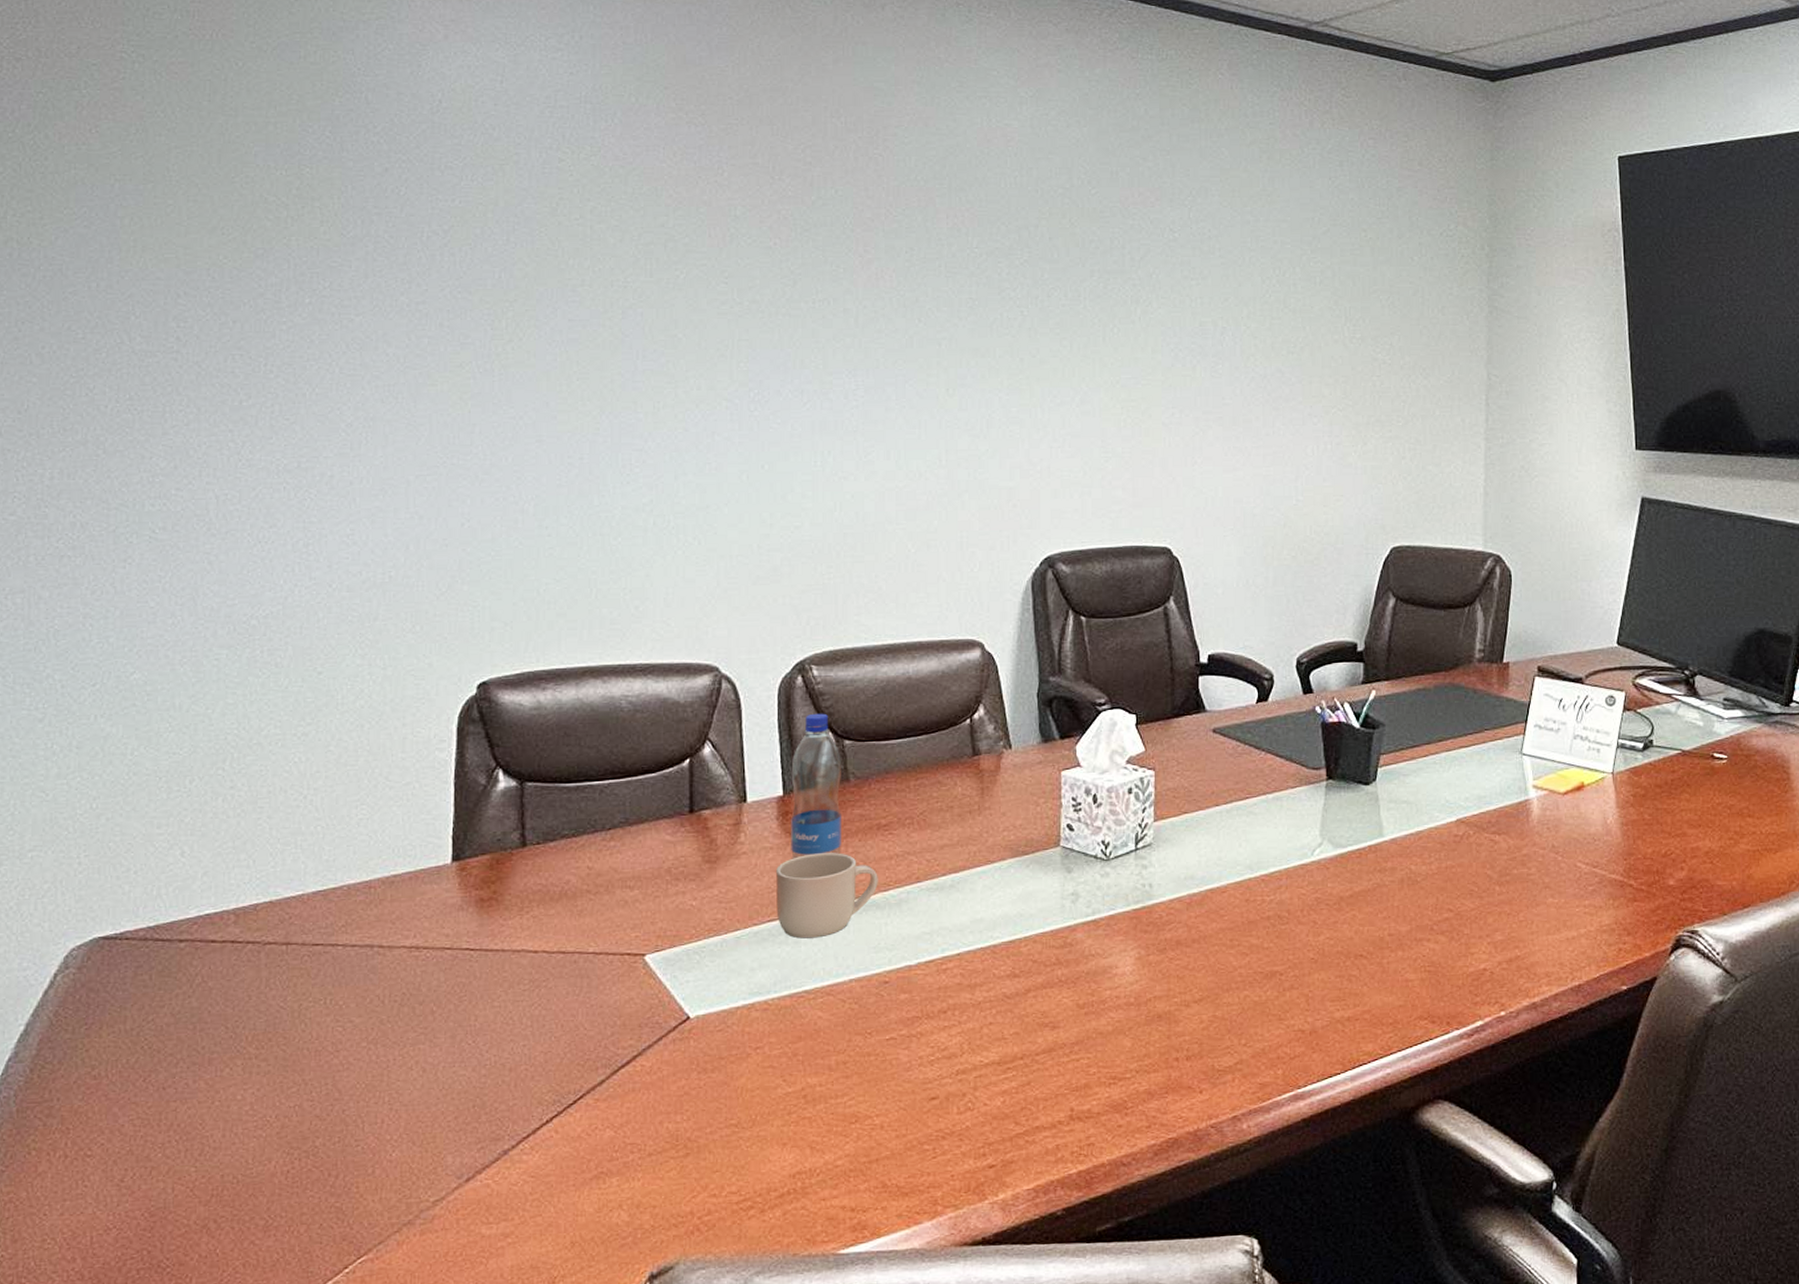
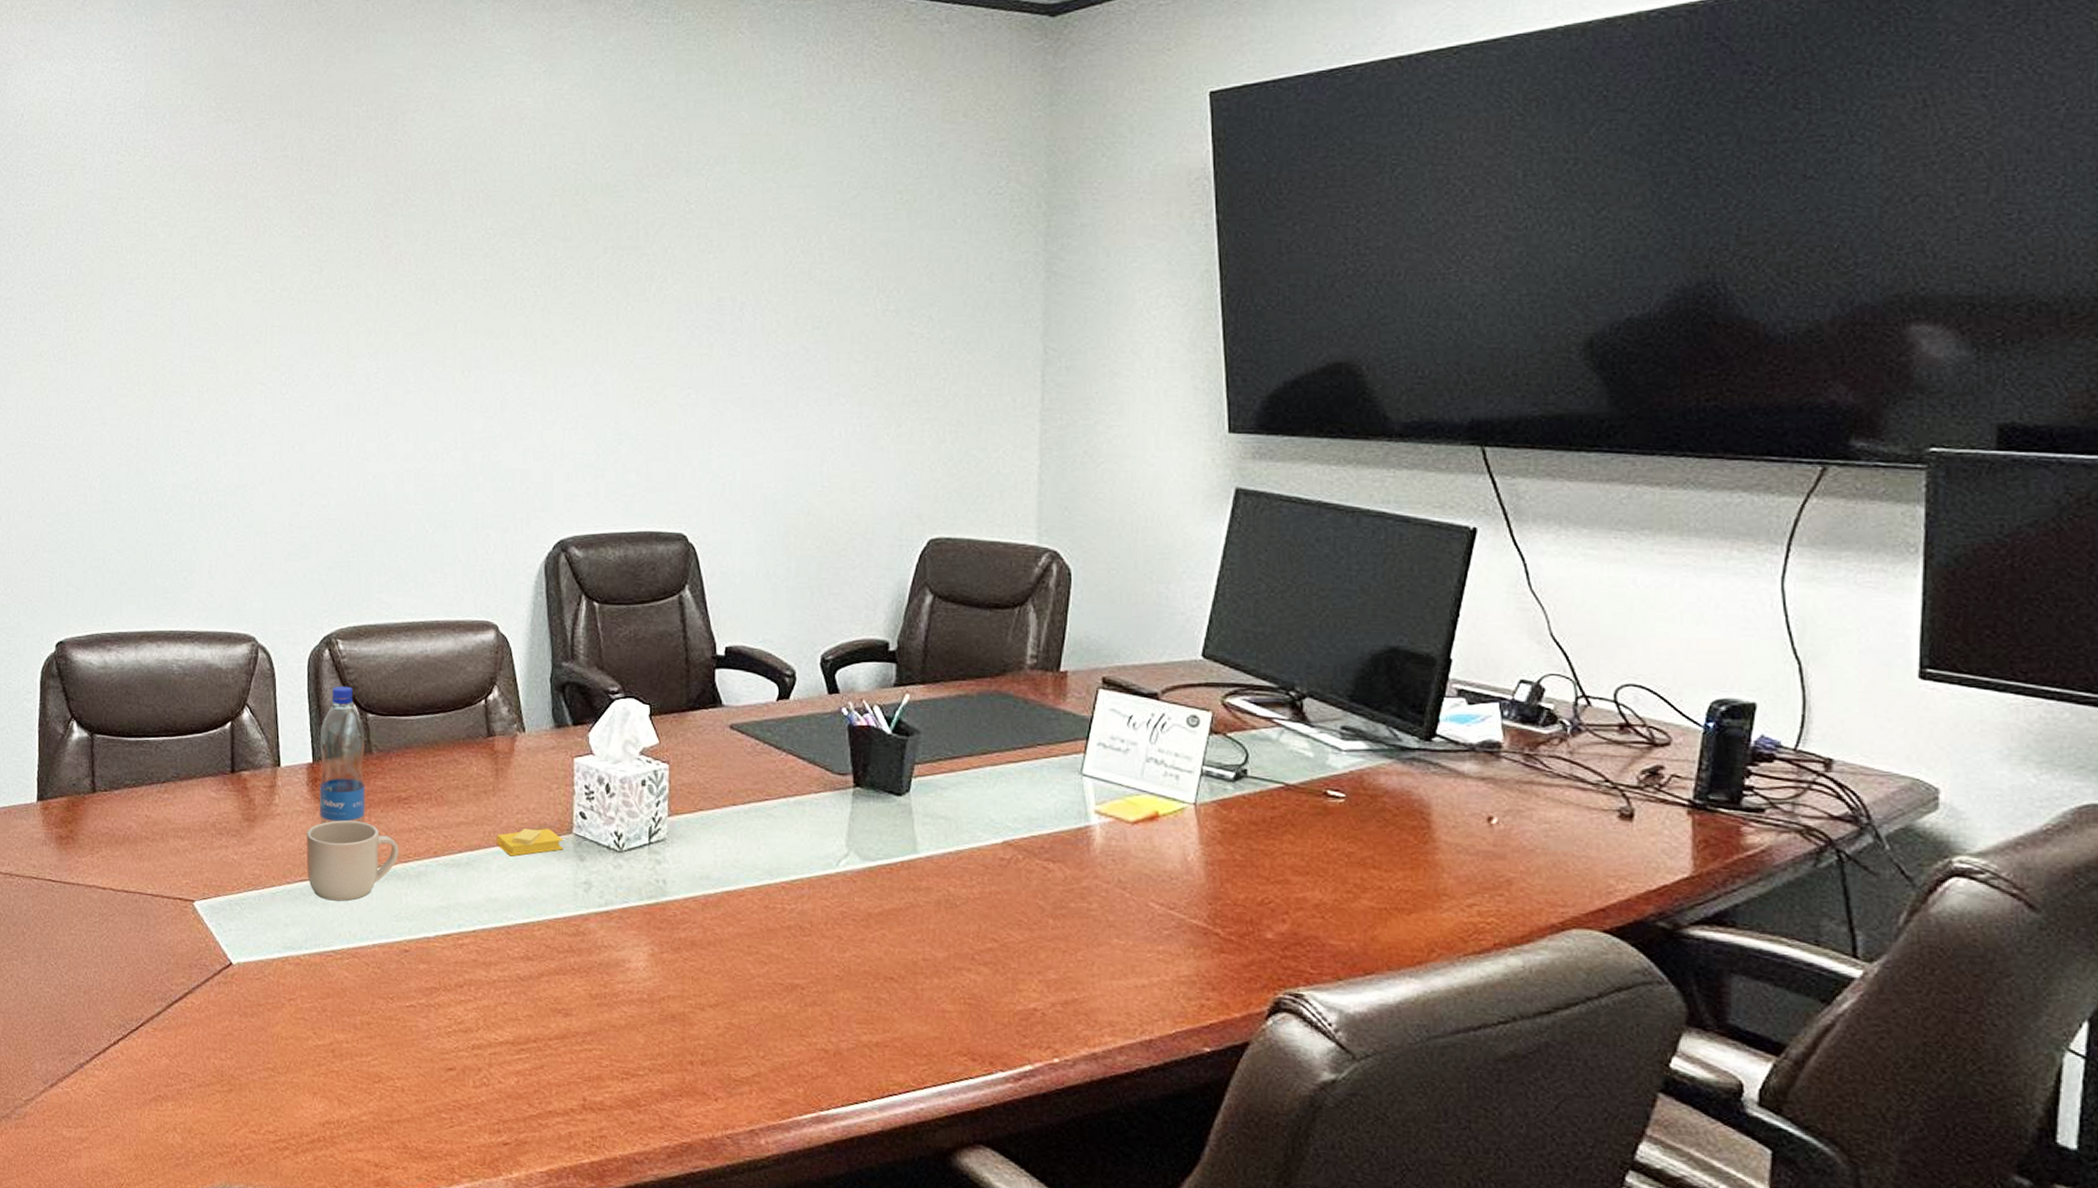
sticky notes: none [981,844,1050,875] -> present [496,828,563,857]

